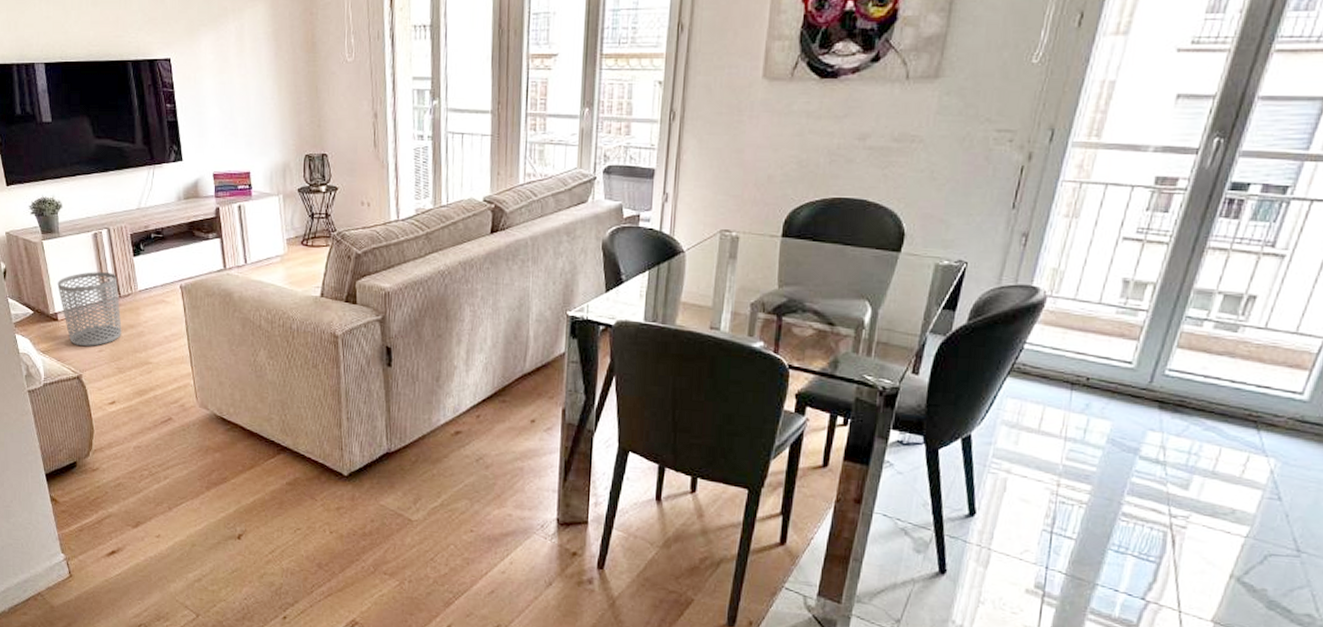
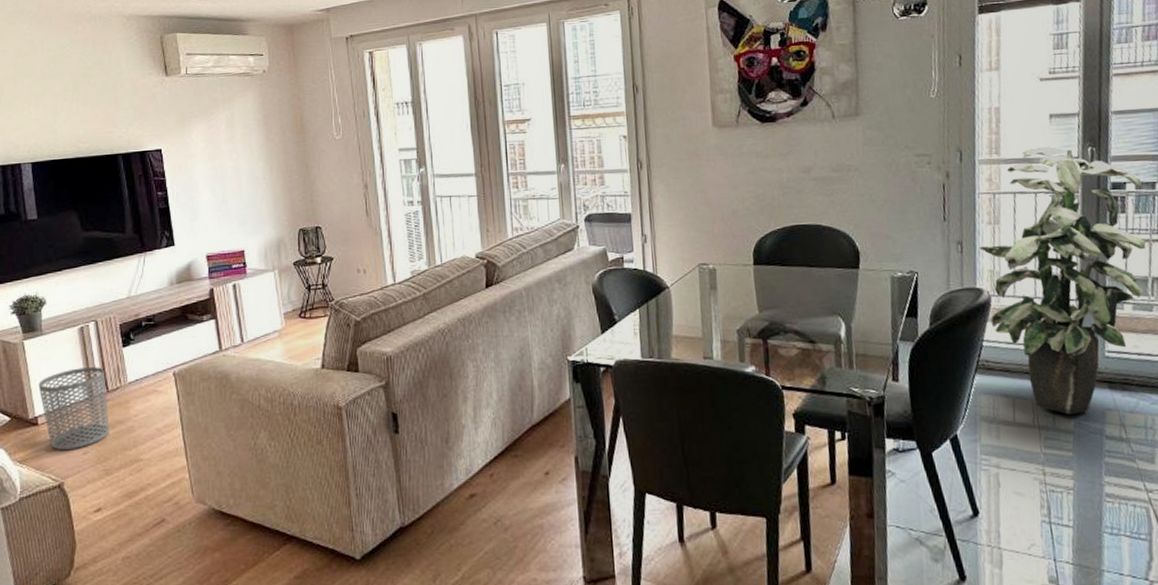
indoor plant: none [1039,133,1271,431] -> present [979,147,1146,415]

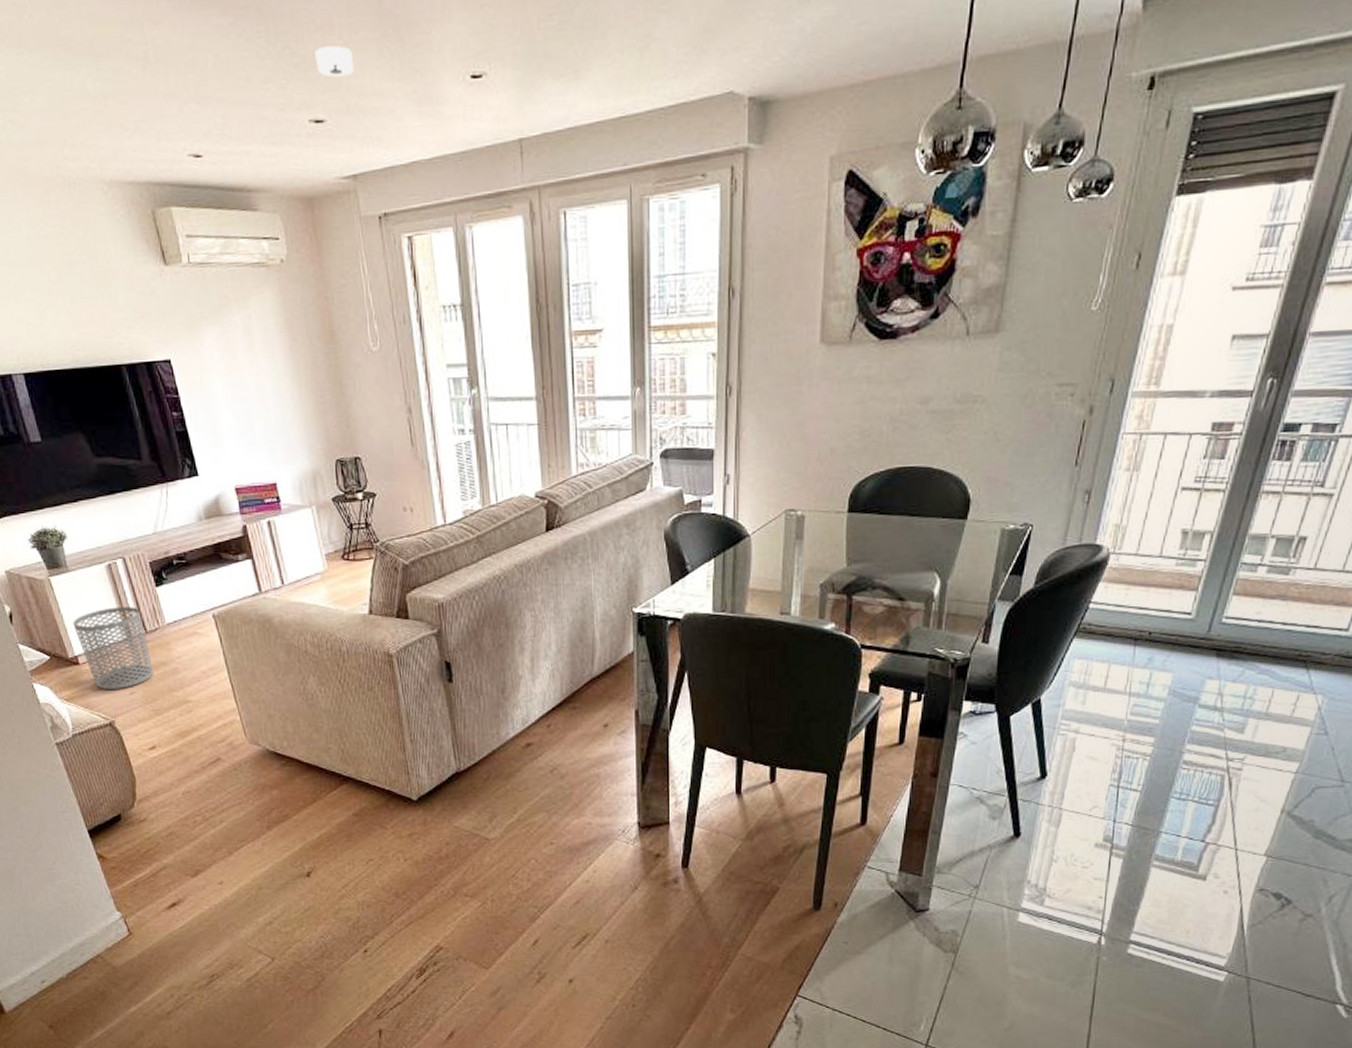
indoor plant: present [979,147,1146,415] -> none [1103,377,1320,683]

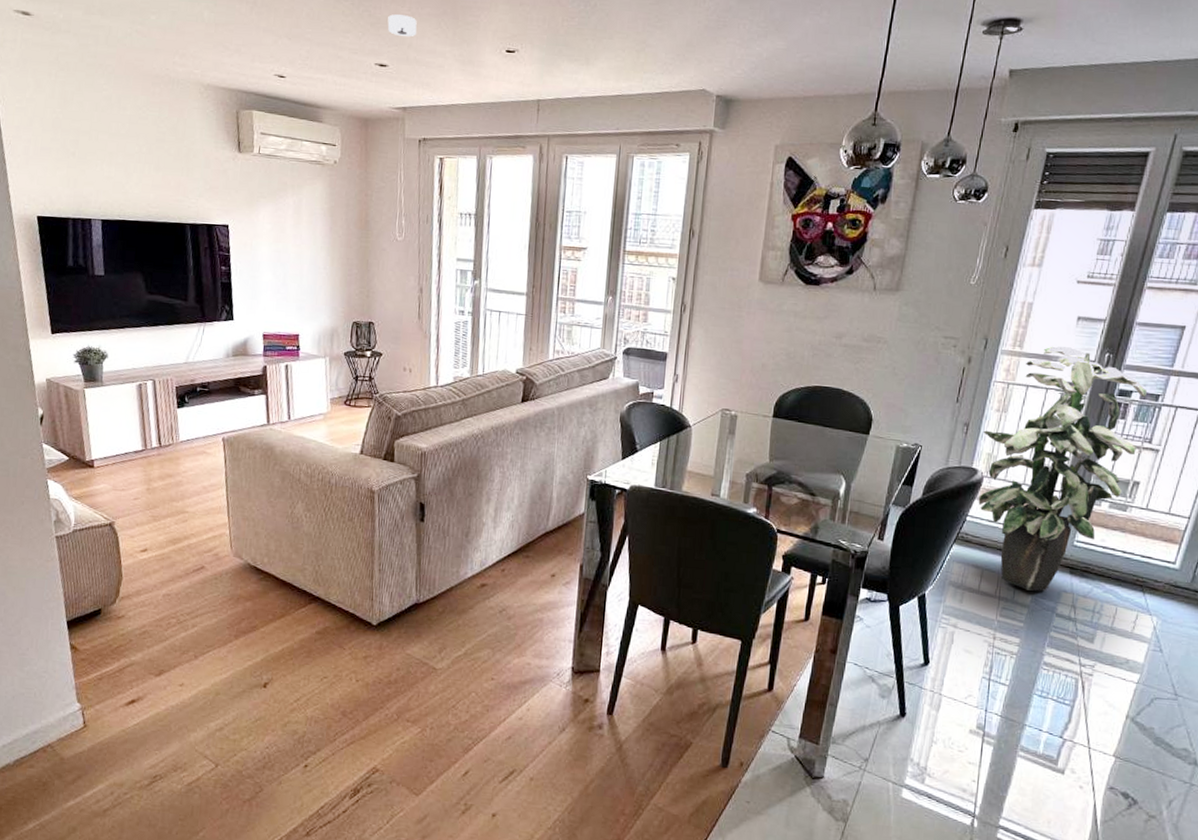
waste bin: present [72,607,154,689] -> none [96,421,160,494]
indoor plant: none [1103,377,1320,683] -> present [978,346,1147,592]

